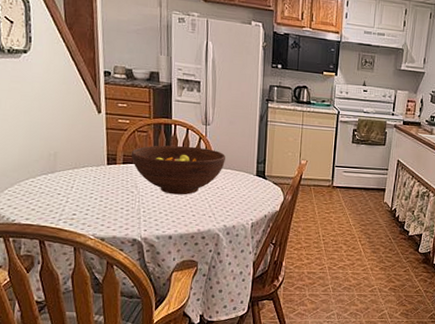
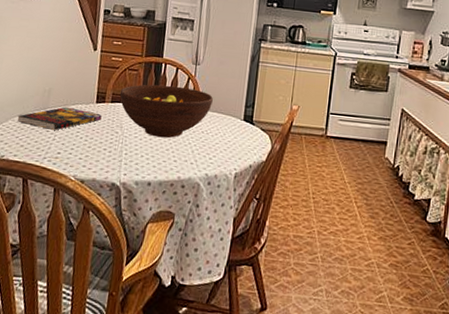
book: none [24,169,115,193] -> present [17,106,102,130]

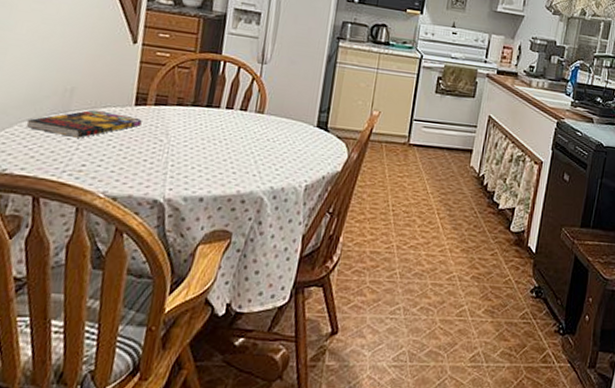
fruit bowl: present [119,84,213,138] -> none [165,85,282,147]

